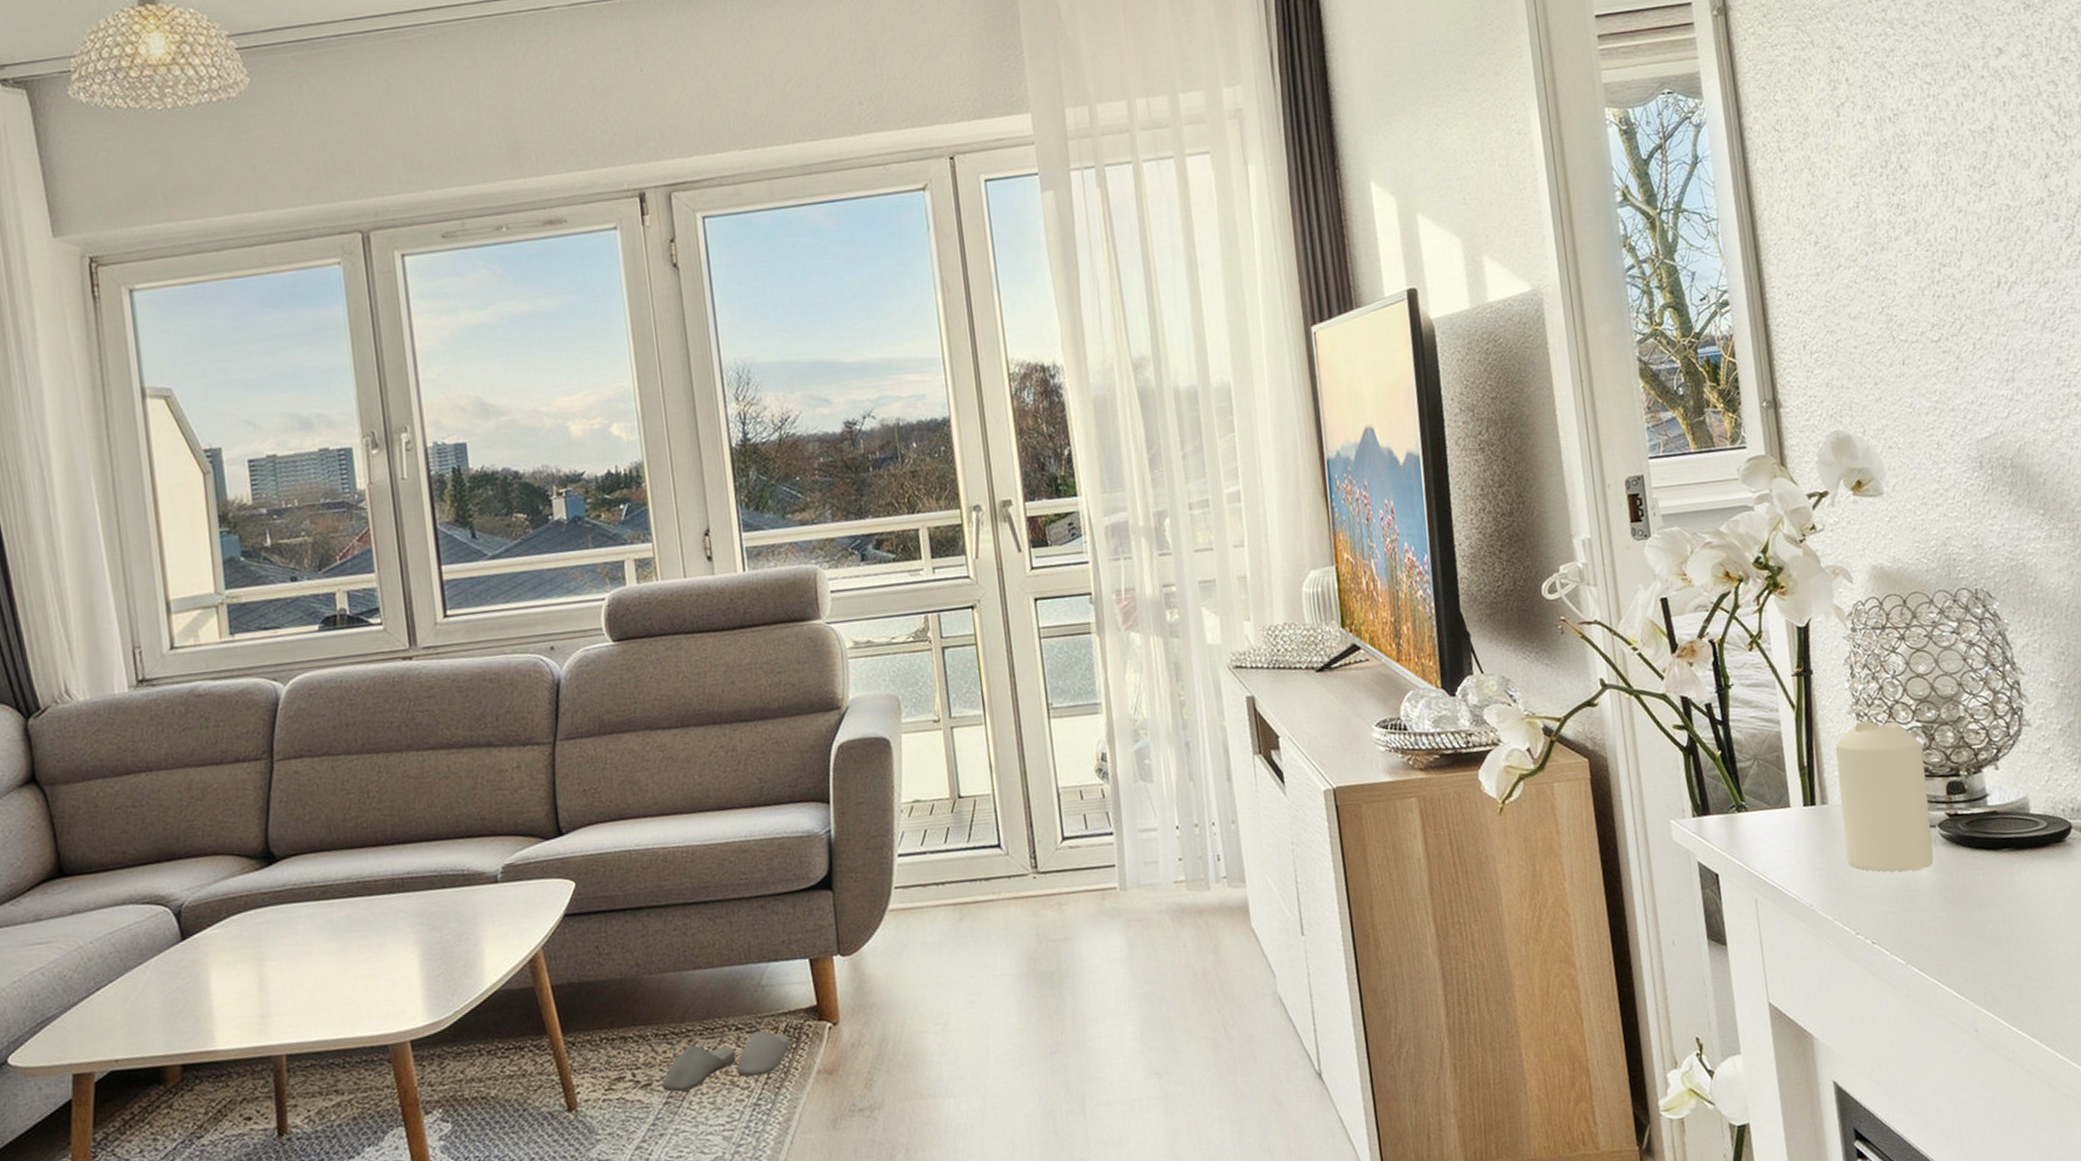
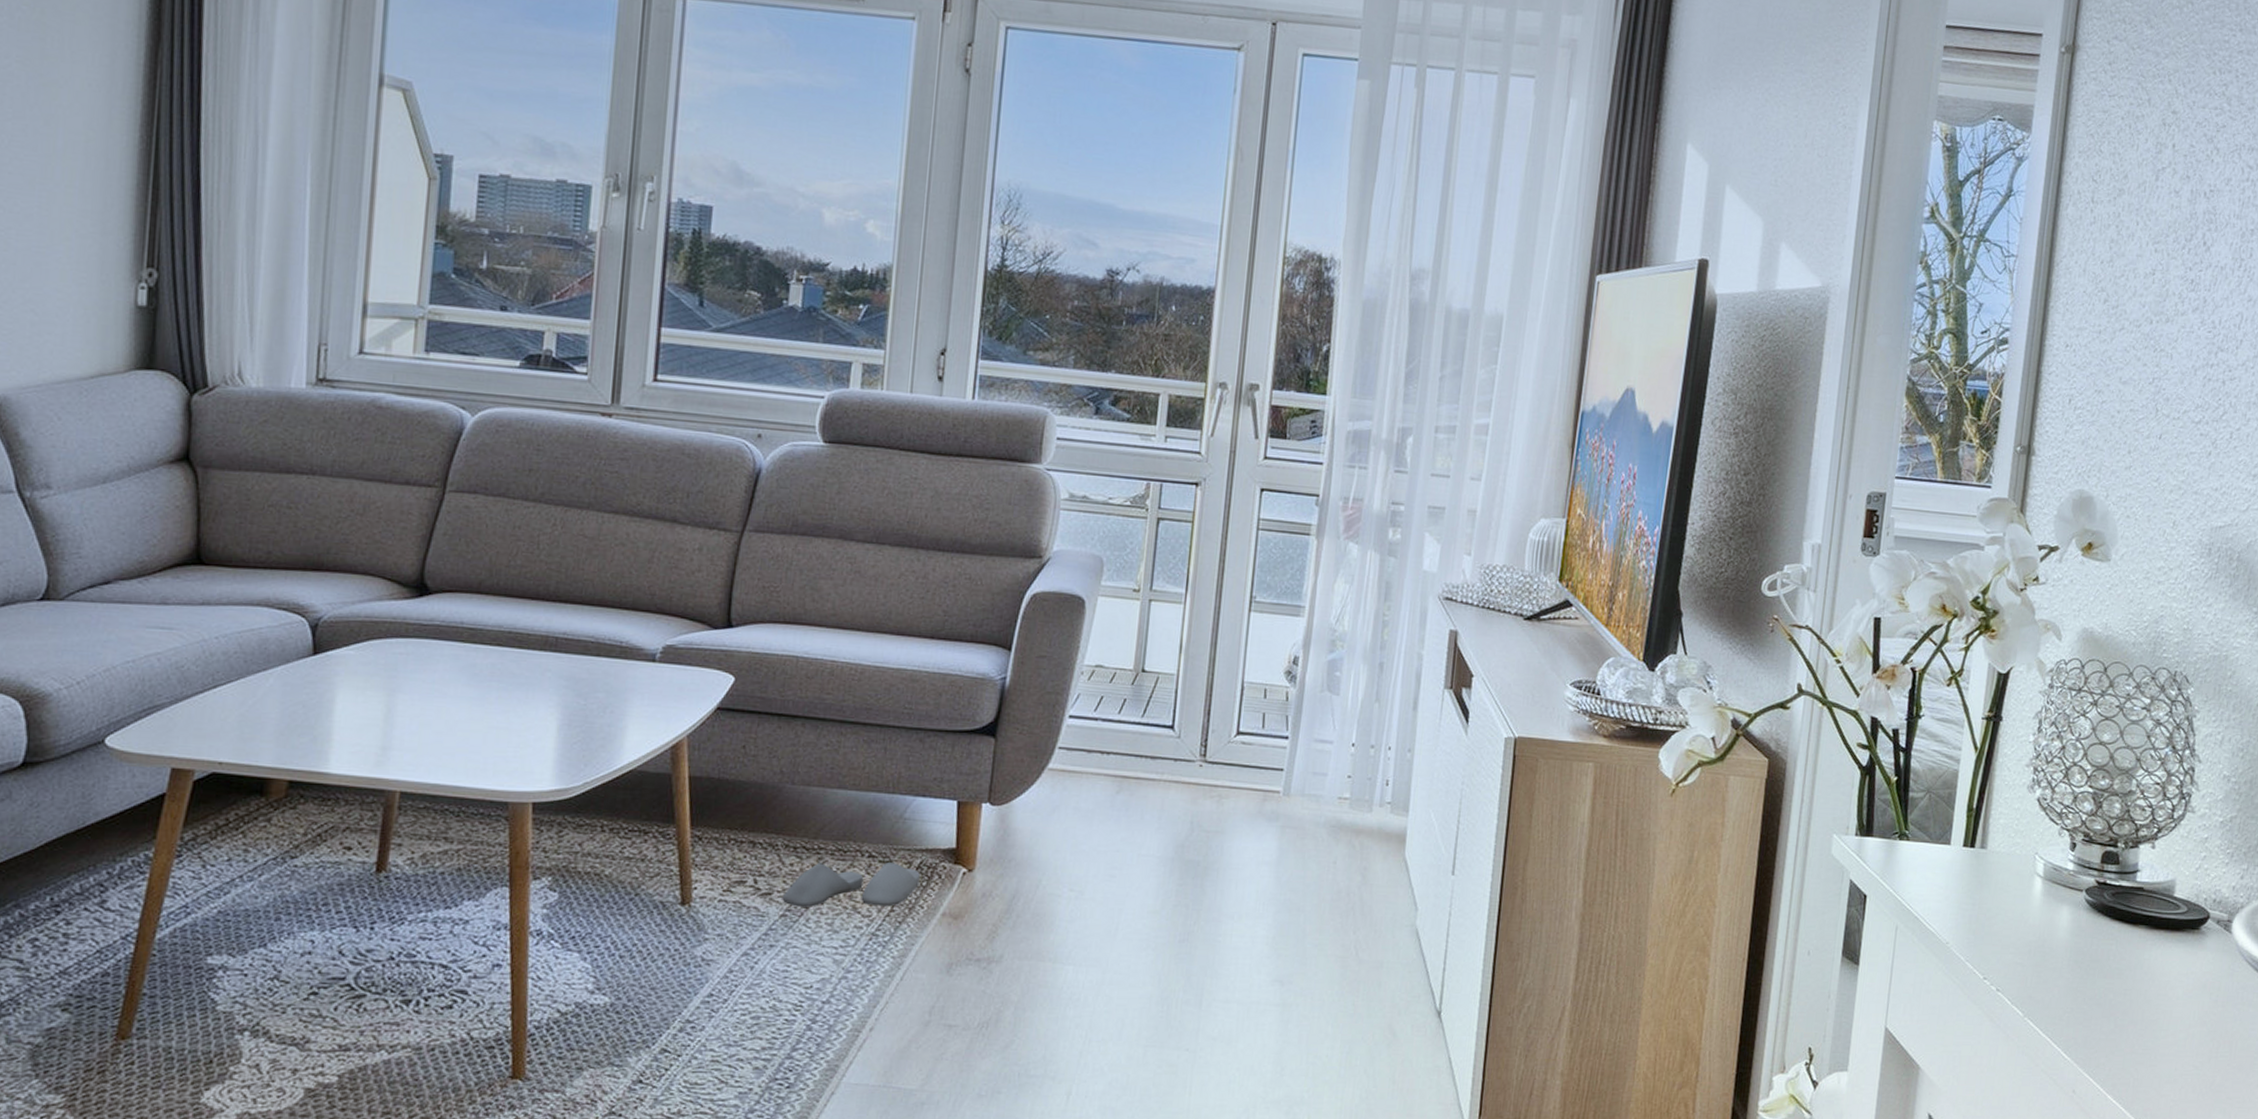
candle: present [1835,720,1934,872] -> none [1991,776,2089,929]

